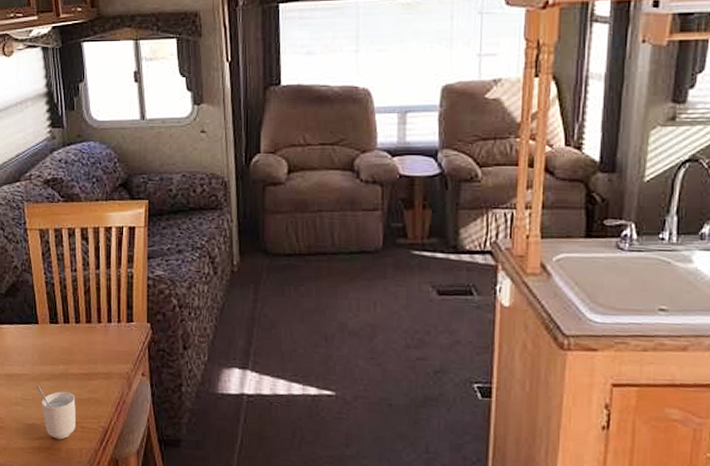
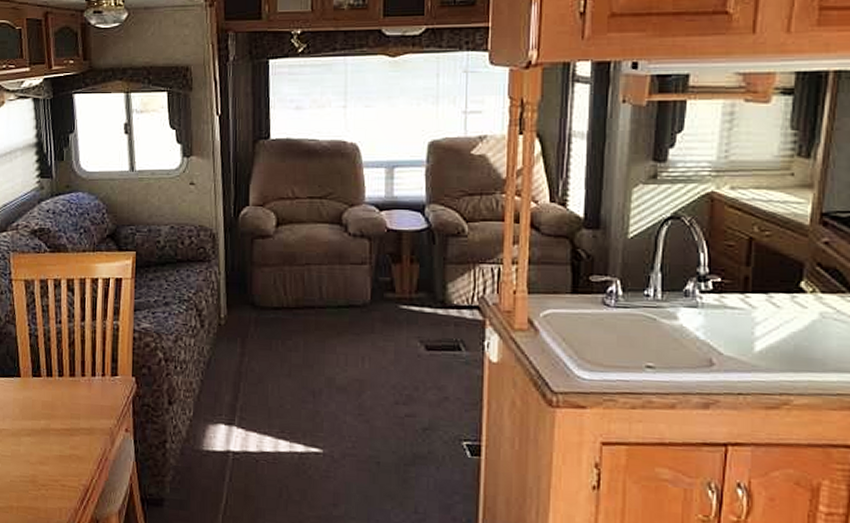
cup: present [36,384,76,439] -> none [16,440,57,498]

